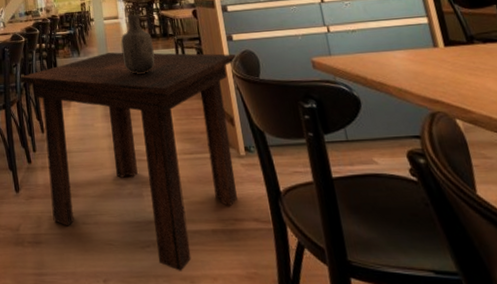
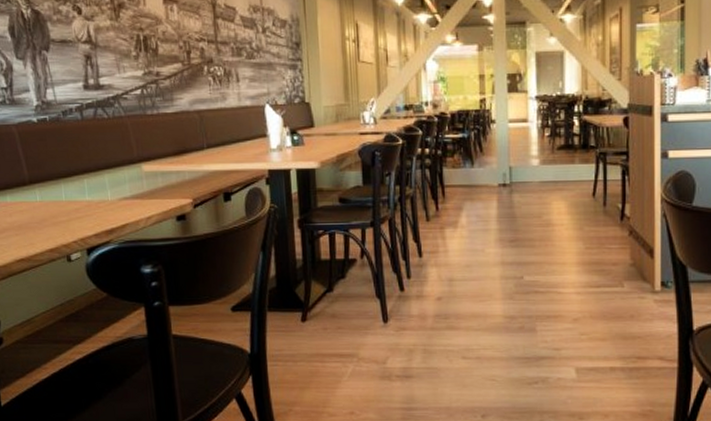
dining table: present [20,52,237,271] -> none [394,164,668,408]
vase: present [120,14,155,74] -> none [527,117,569,192]

